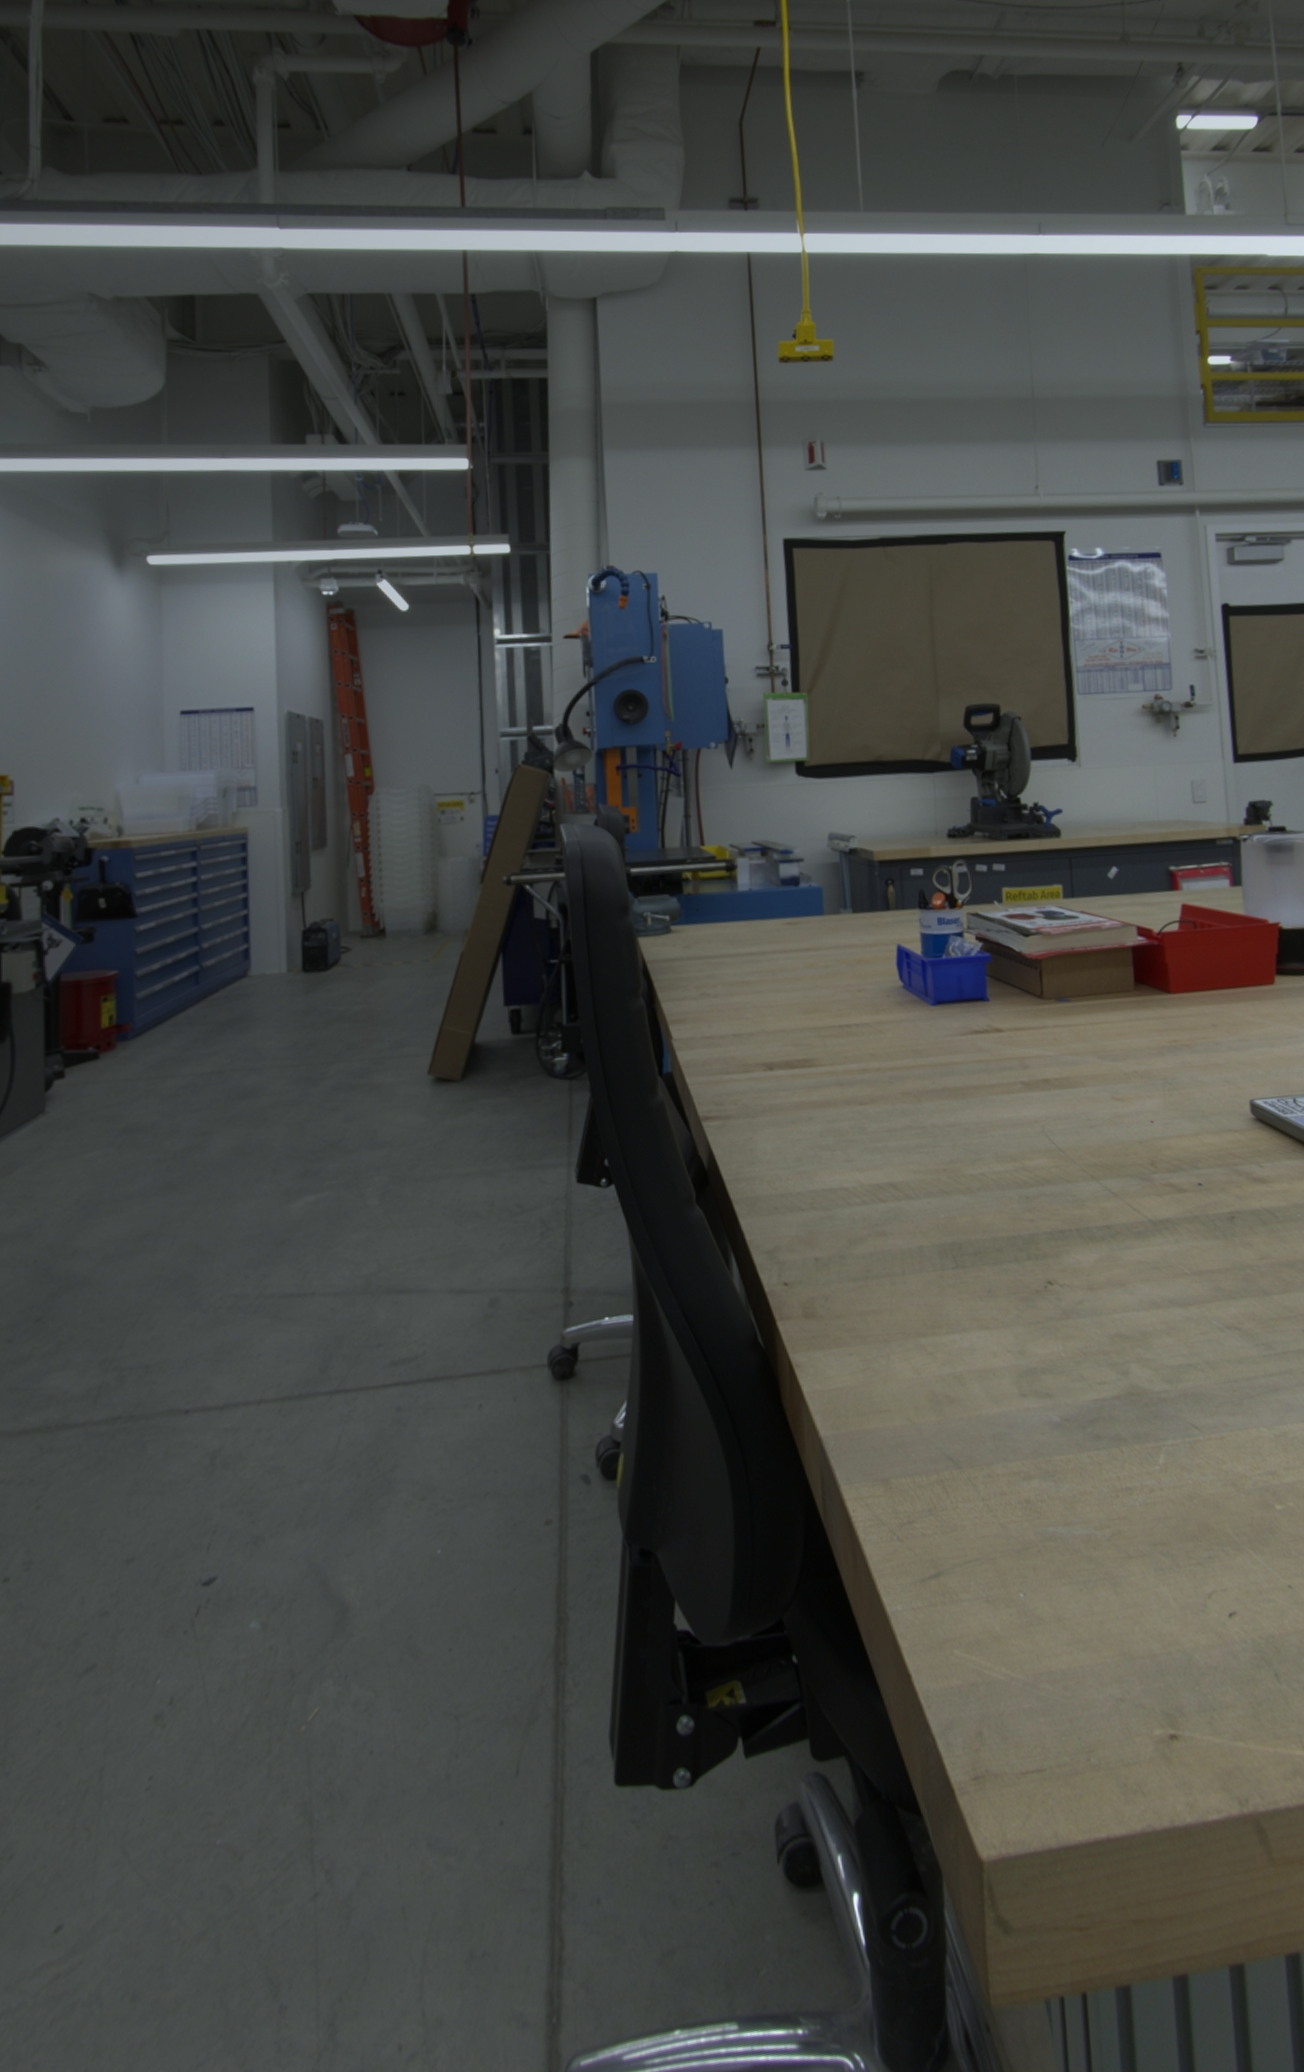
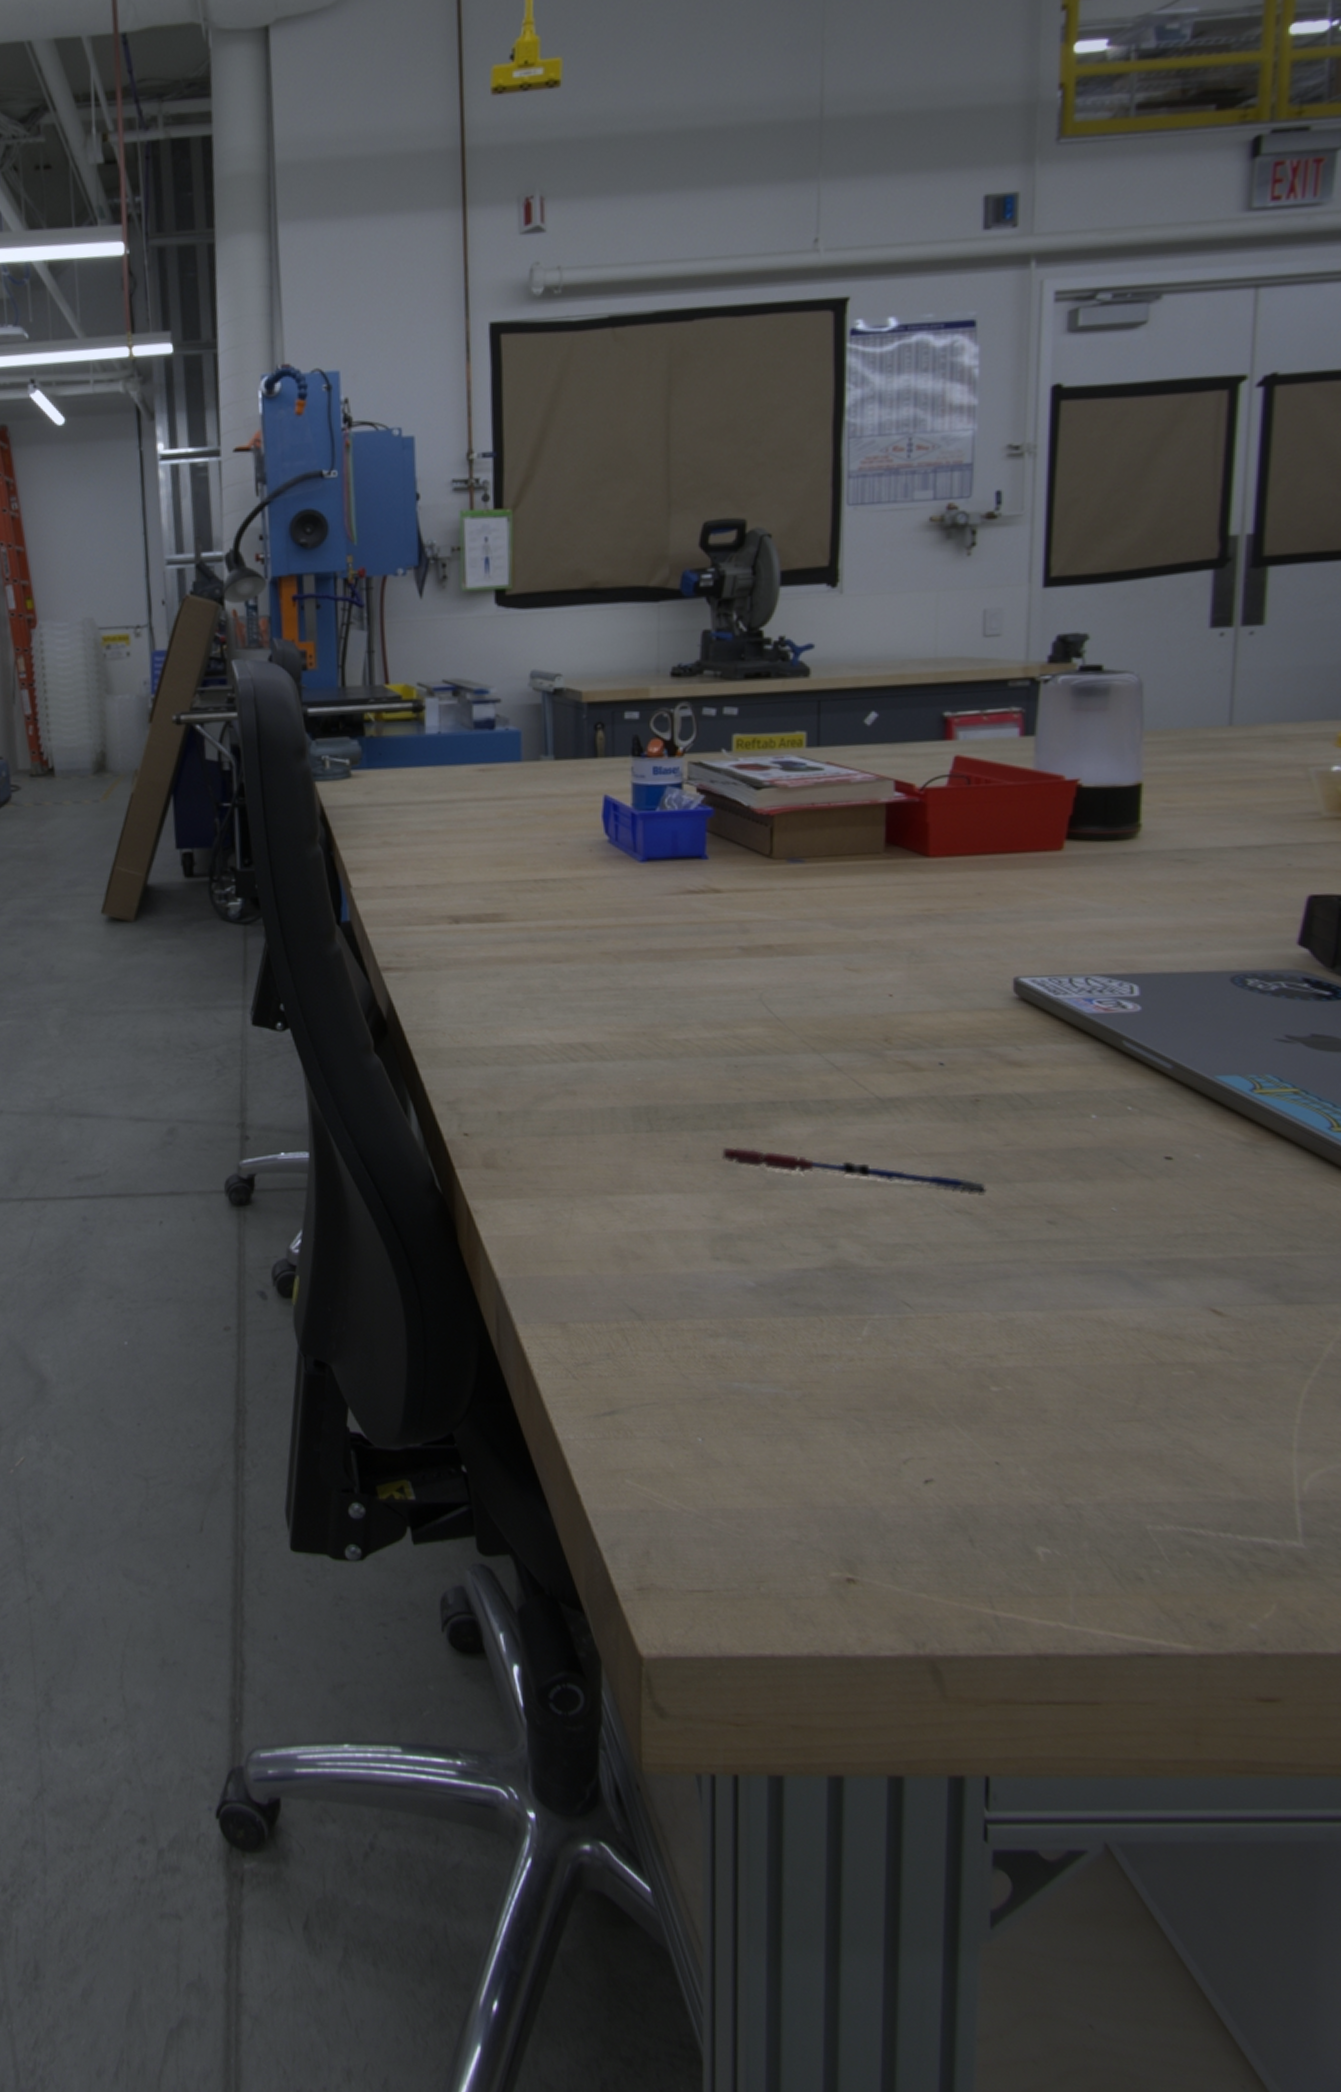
pen: none [1021,1278,1249,1308] -> present [722,1147,985,1194]

